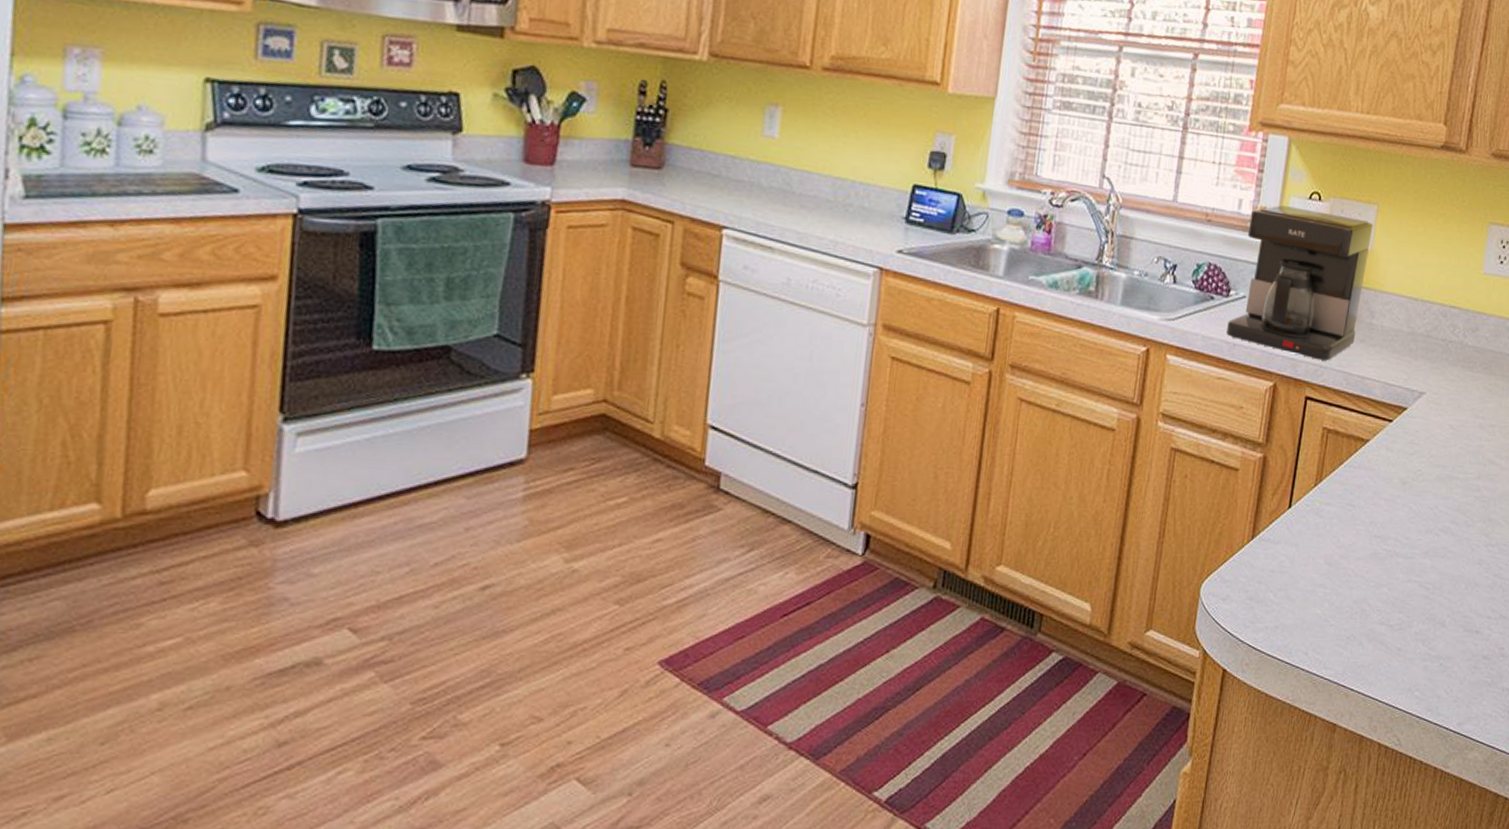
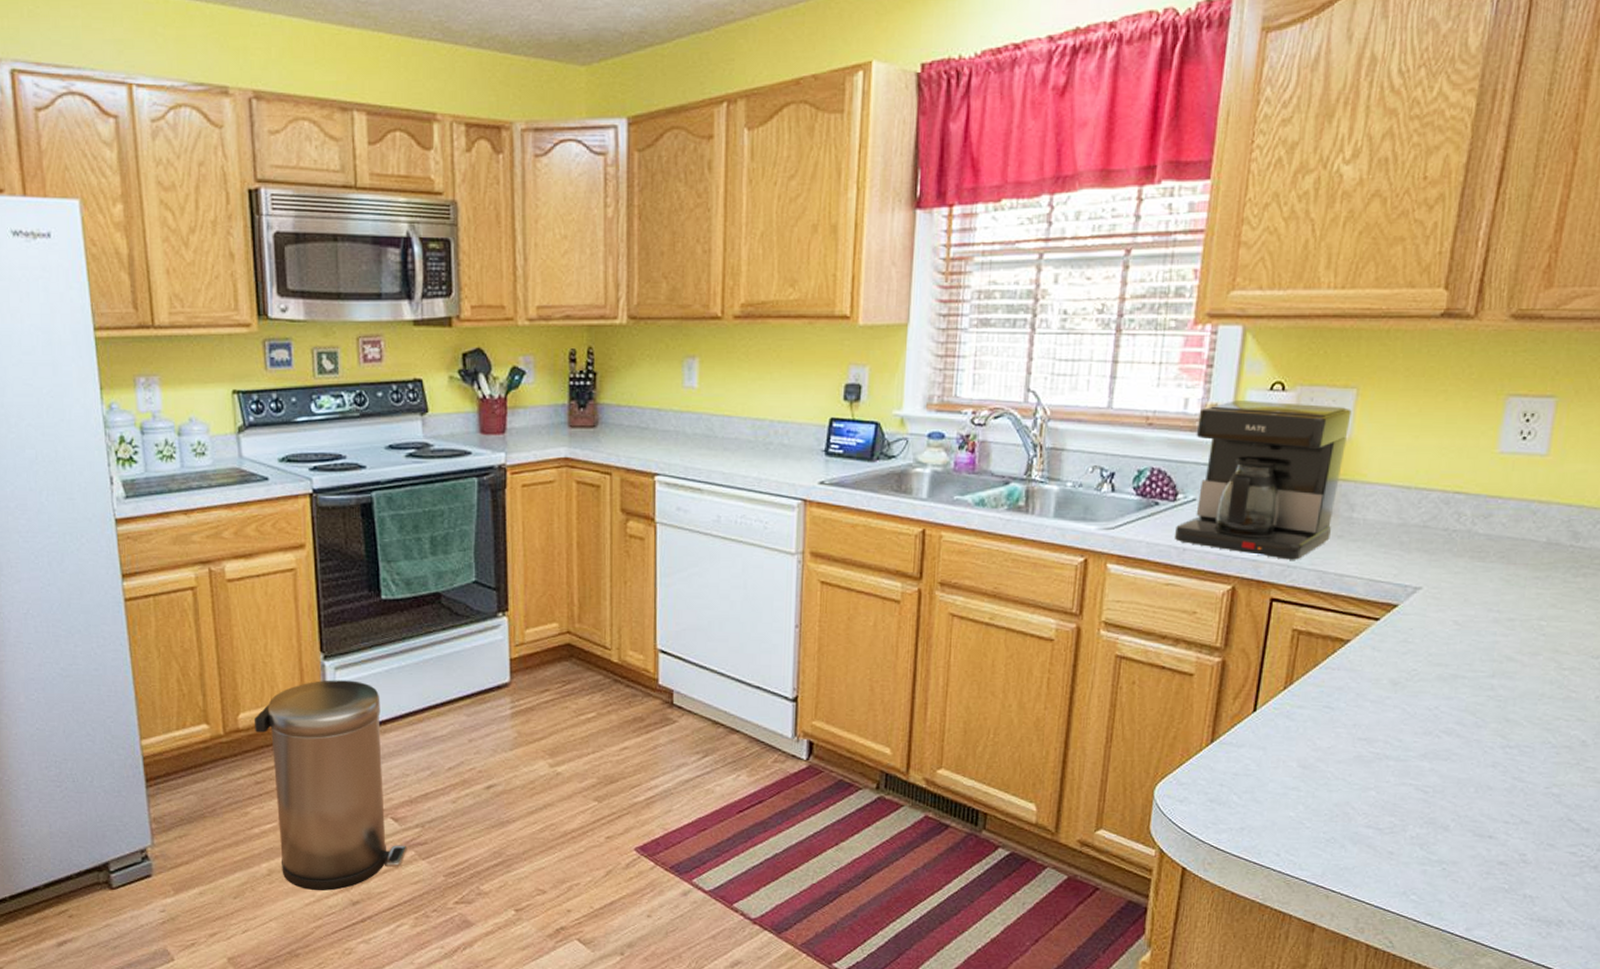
pedal bin: none [169,448,366,728] -> present [253,680,407,891]

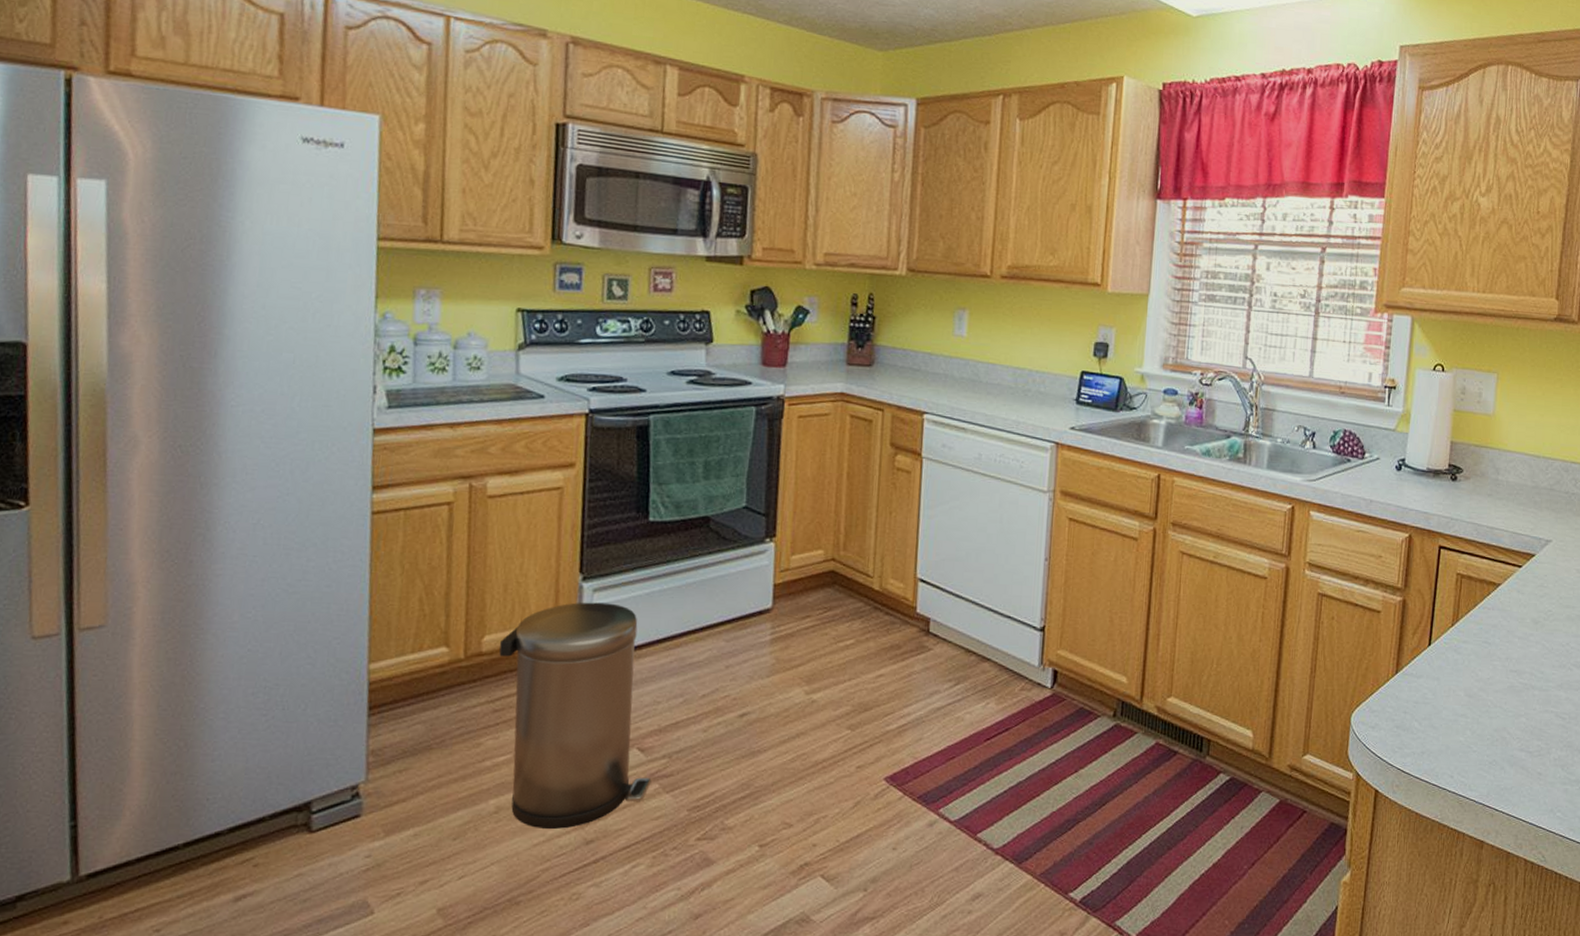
coffee maker: present [1175,400,1352,560] -> none [1364,377,1494,514]

